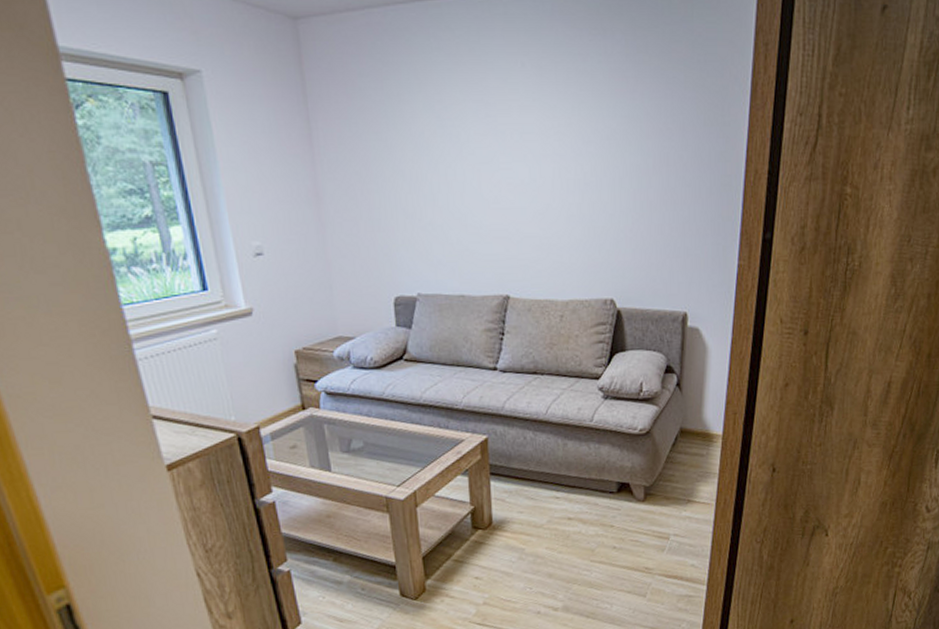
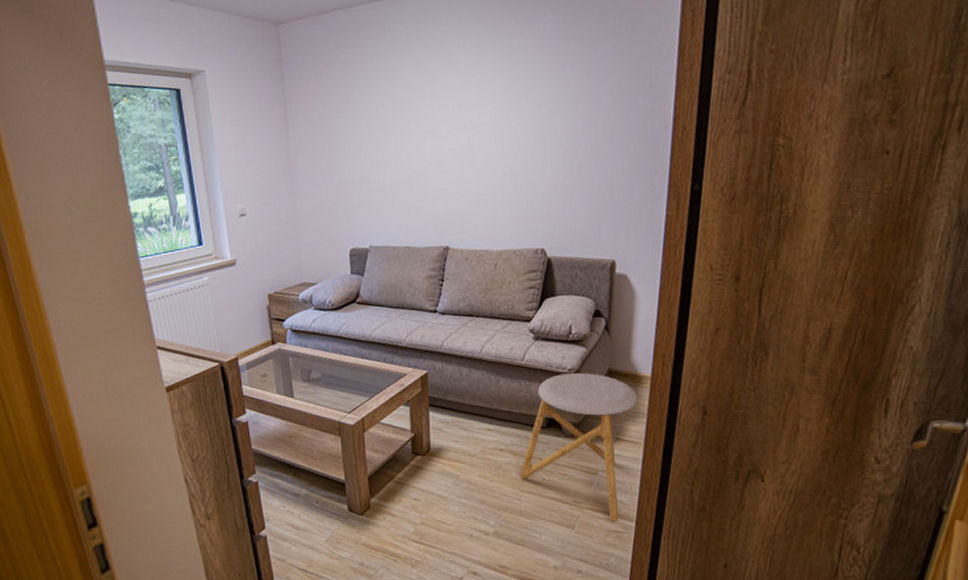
stool: none [589,432,709,587] -> present [520,372,637,523]

